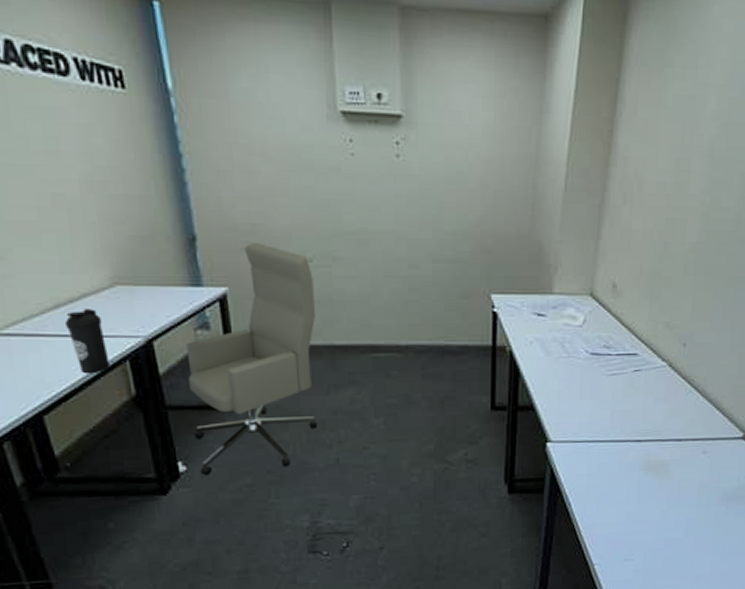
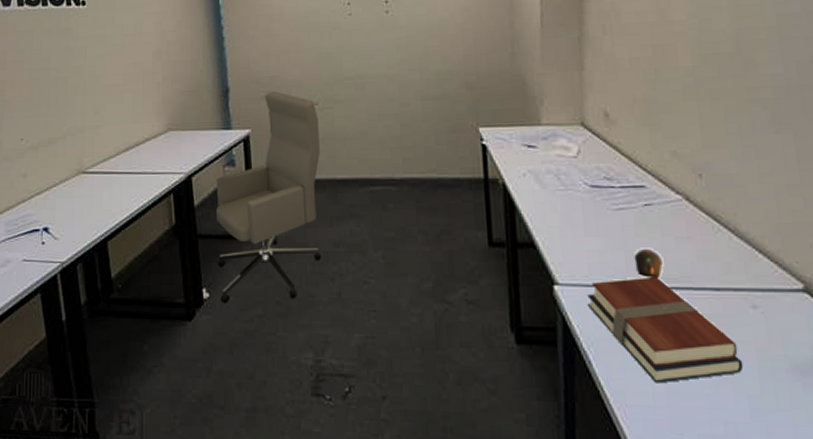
water bottle: present [64,309,110,374] -> none [131,151,159,205]
books: none [573,431,688,516] -> present [586,276,744,384]
computer mouse: none [619,409,641,433] -> present [634,249,663,278]

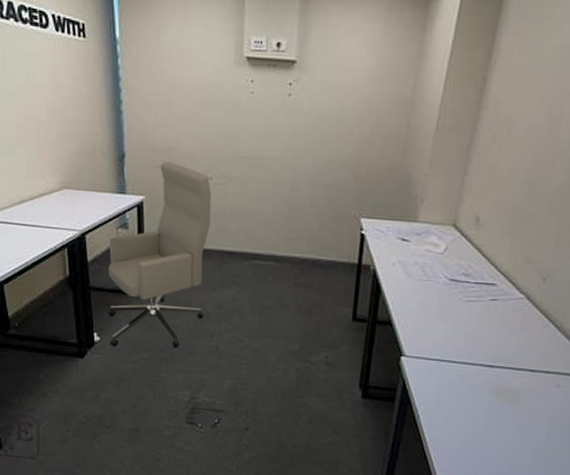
books: present [586,276,744,384] -> none [425,356,538,435]
computer mouse: present [634,249,663,278] -> none [472,335,495,358]

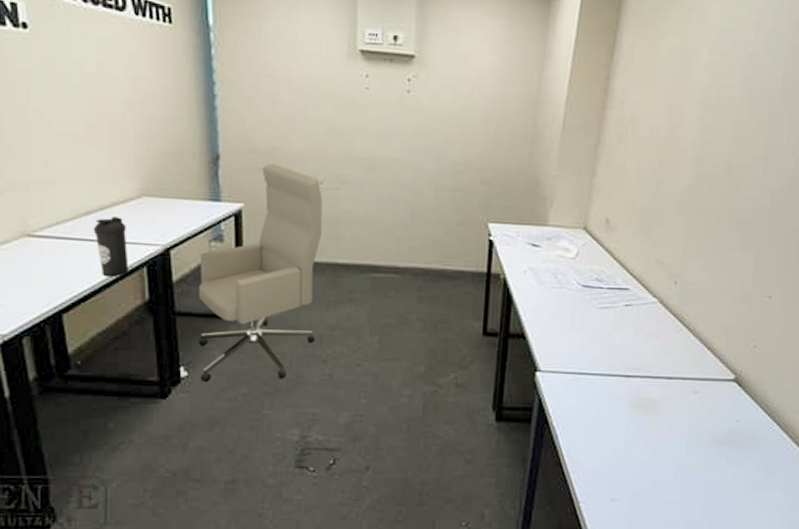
water bottle: none [25,205,53,256] -> present [93,217,129,277]

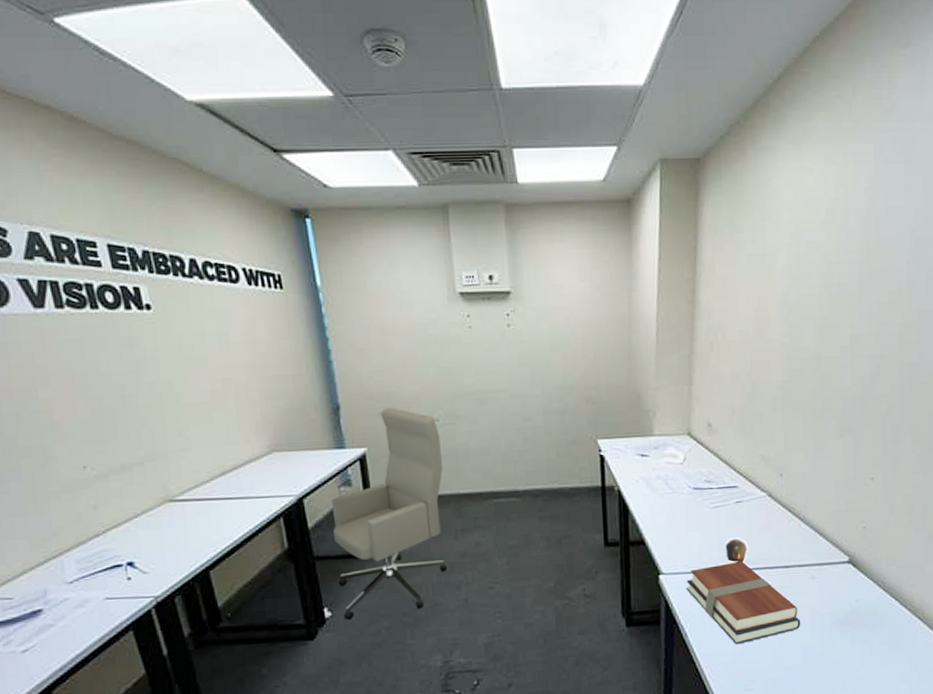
water bottle: present [93,217,129,277] -> none [229,474,267,532]
books: none [562,366,677,453] -> present [685,560,801,645]
computer mouse: none [608,343,631,368] -> present [725,539,747,562]

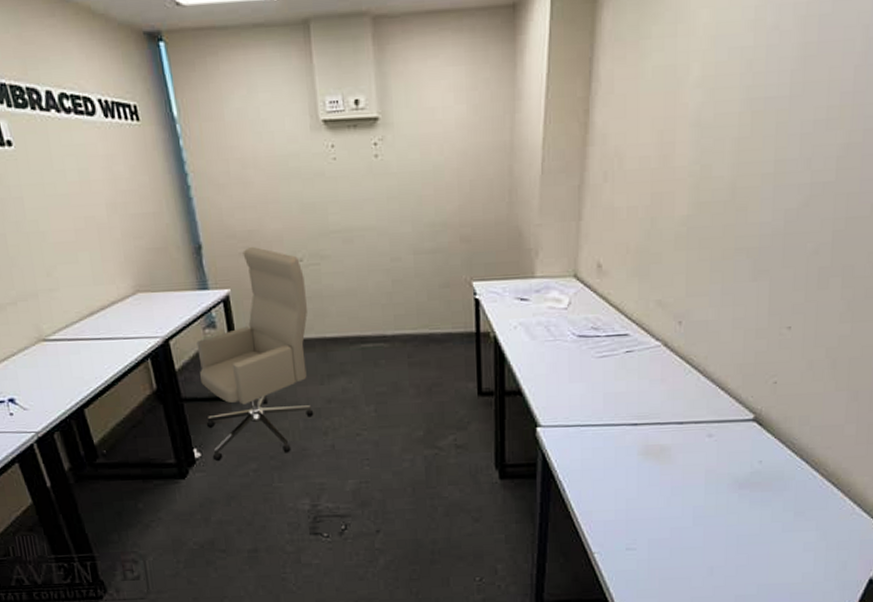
books: present [685,560,801,645] -> none [565,415,693,503]
computer mouse: present [725,539,747,562] -> none [612,391,636,416]

